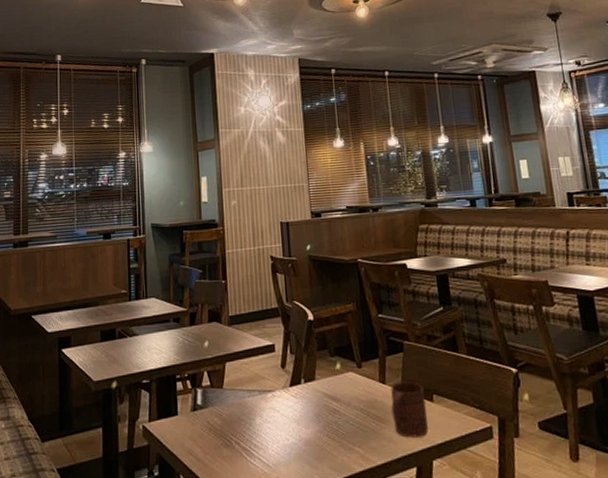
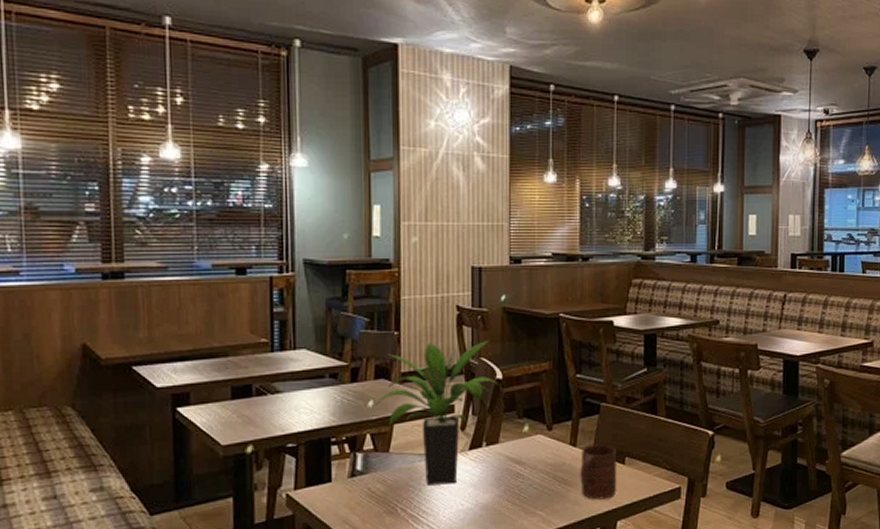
potted plant: none [210,285,312,420] -> present [375,339,500,486]

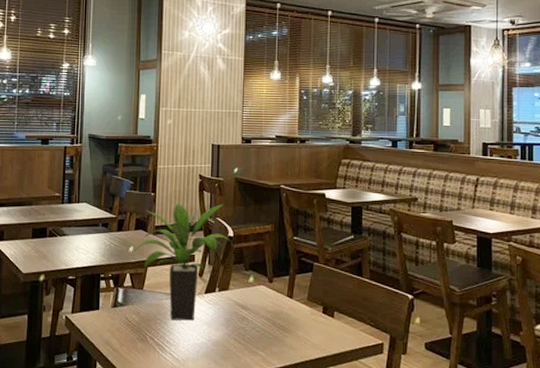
cup: present [580,444,617,500] -> none [295,298,328,347]

